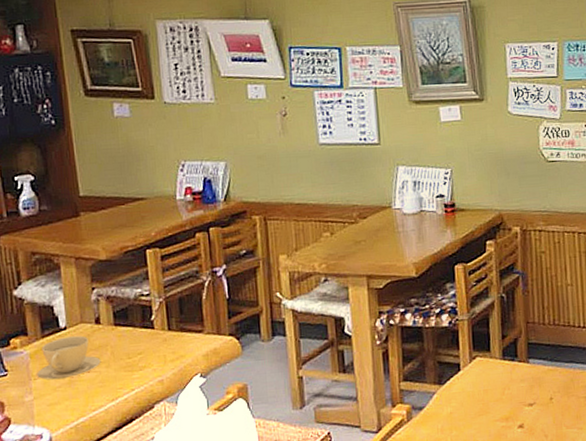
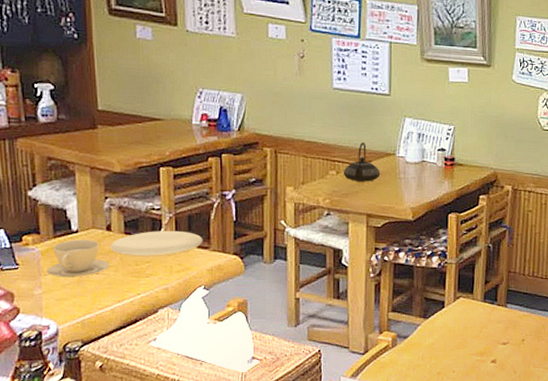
plate: none [99,316,197,350] -> present [109,230,203,257]
teapot: none [337,197,378,241] -> present [343,141,381,182]

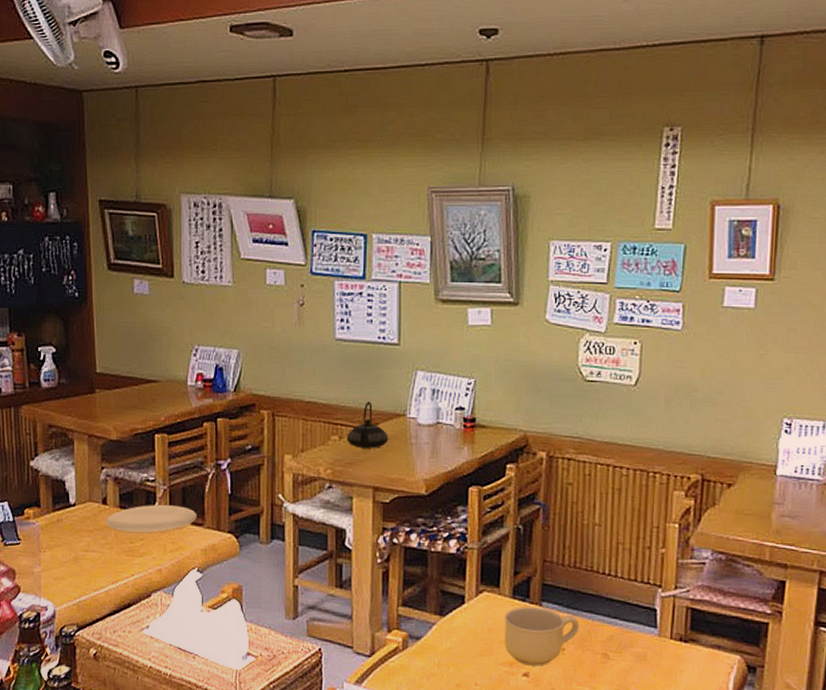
teacup: present [47,239,110,278] -> none [46,513,105,555]
teacup: none [476,308,536,354] -> present [504,606,579,666]

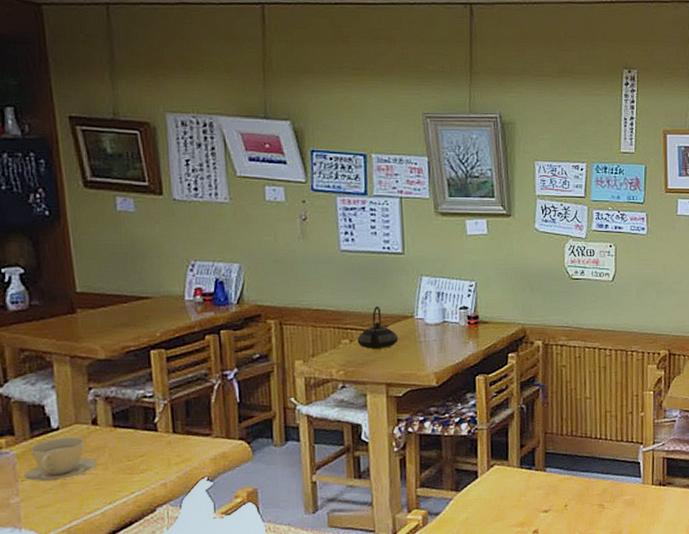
teacup: none [46,513,105,555] -> present [25,437,98,482]
plate: present [105,504,198,534] -> none [96,418,204,452]
teacup: present [504,606,579,666] -> none [514,473,578,524]

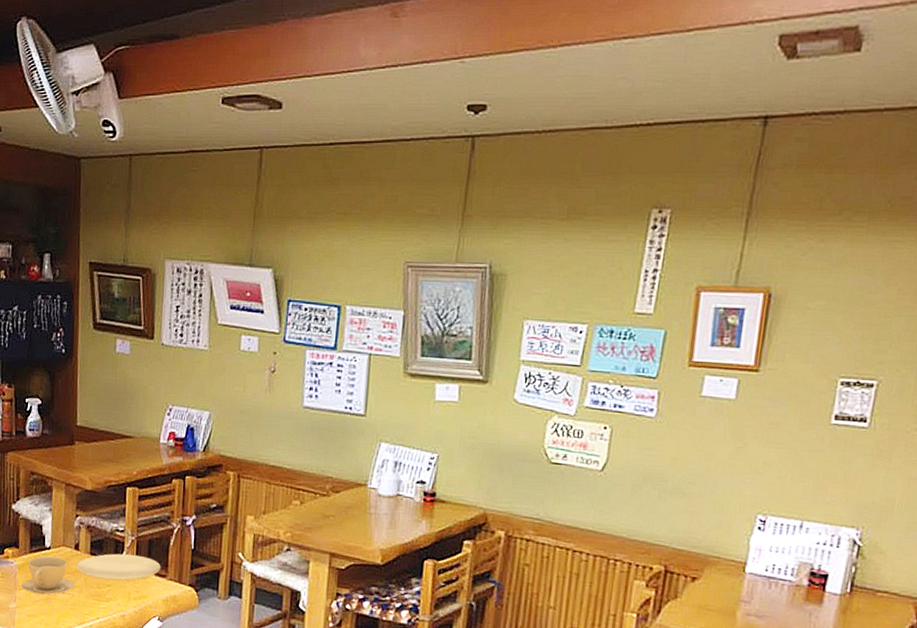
plate: none [96,418,204,452] -> present [76,553,161,581]
teapot: present [357,305,399,349] -> none [307,469,349,515]

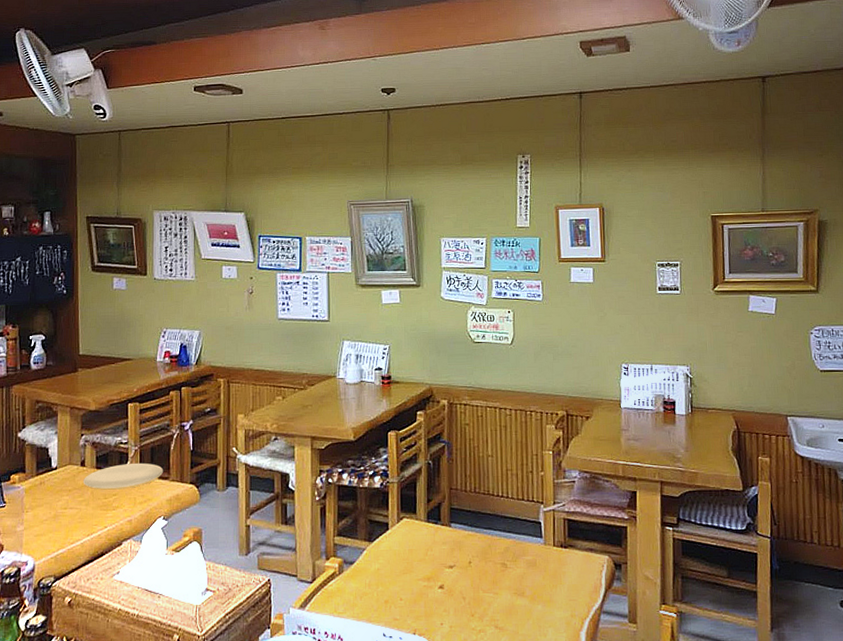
teacup: present [22,556,75,595] -> none [29,476,82,513]

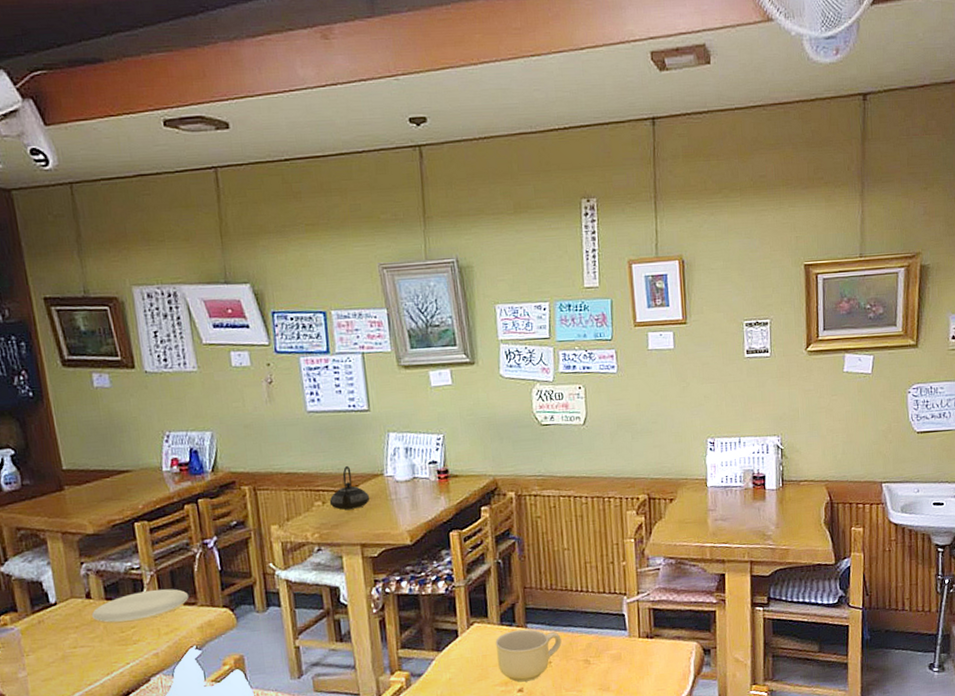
teapot: none [288,366,323,405] -> present [329,465,370,510]
teacup: none [421,528,482,579] -> present [495,629,562,682]

